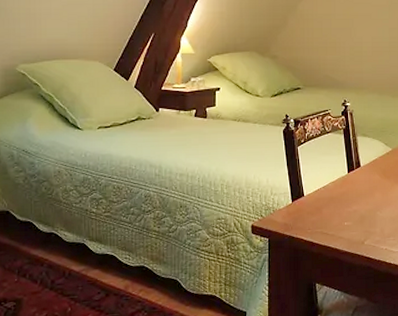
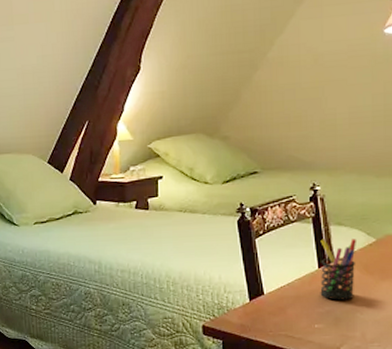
pen holder: none [349,148,377,201] -> present [320,239,356,301]

